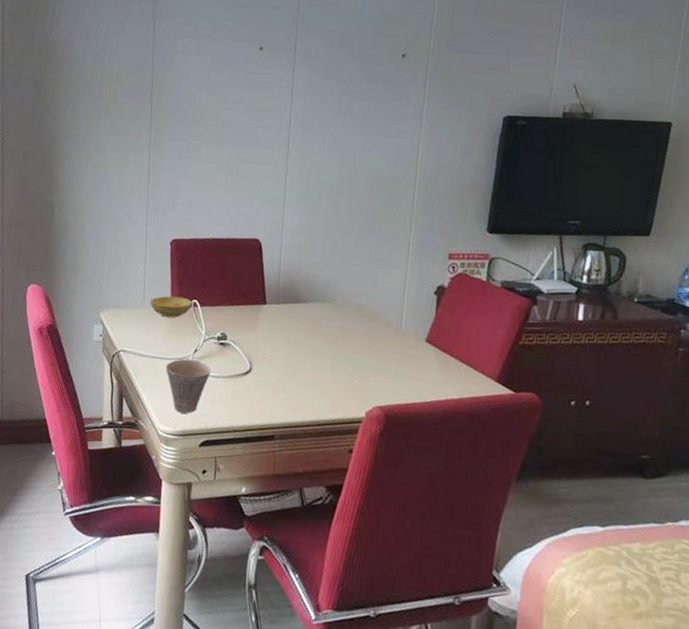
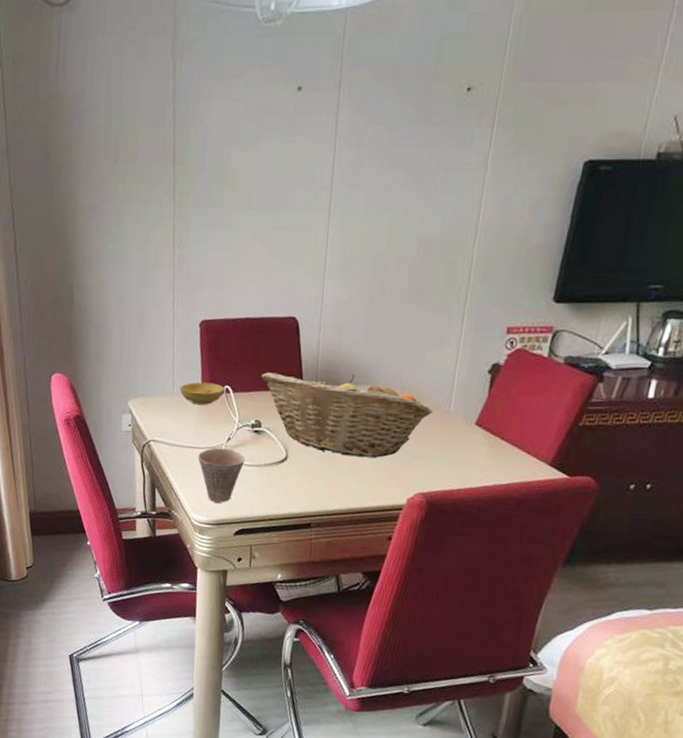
fruit basket: none [227,288,387,372] -> present [261,372,434,458]

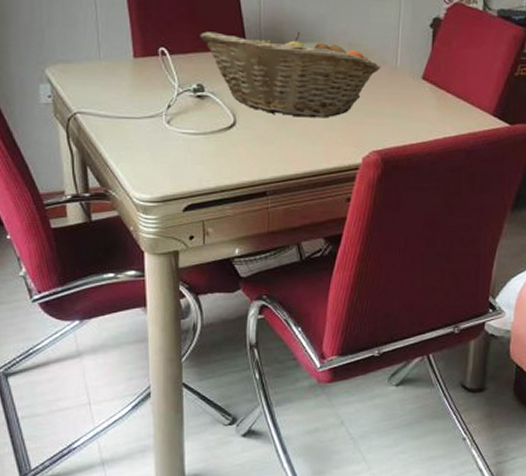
bowl: present [179,382,225,405] -> none [107,44,160,70]
cup: present [198,448,246,503] -> none [135,117,190,177]

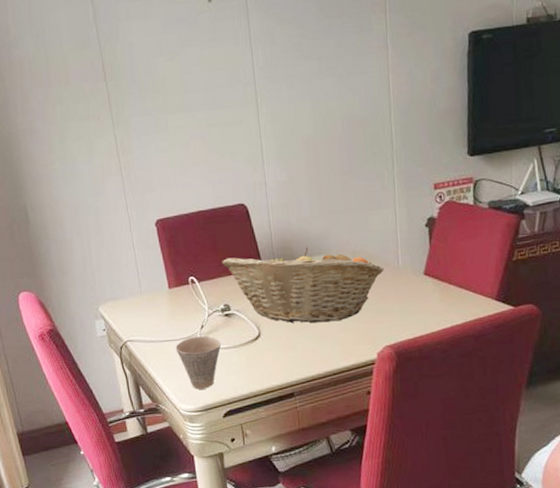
cup: none [135,117,190,177] -> present [175,336,222,389]

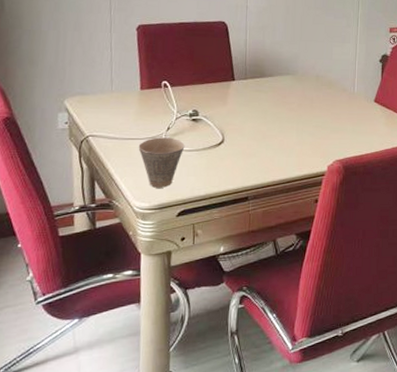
fruit basket: present [222,247,385,323] -> none [196,67,342,135]

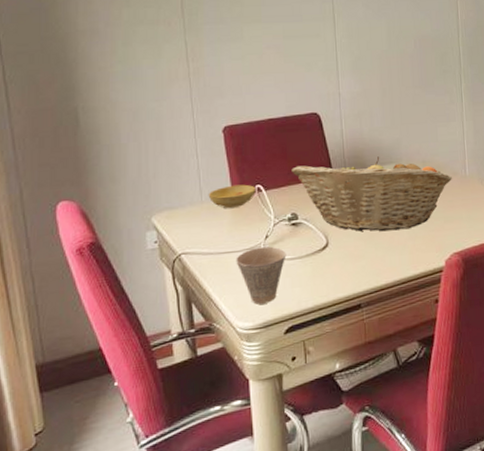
bowl: none [118,79,163,99] -> present [208,184,256,208]
fruit basket: none [196,67,342,135] -> present [291,156,453,232]

